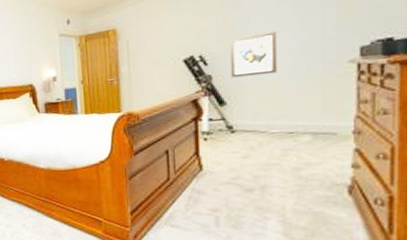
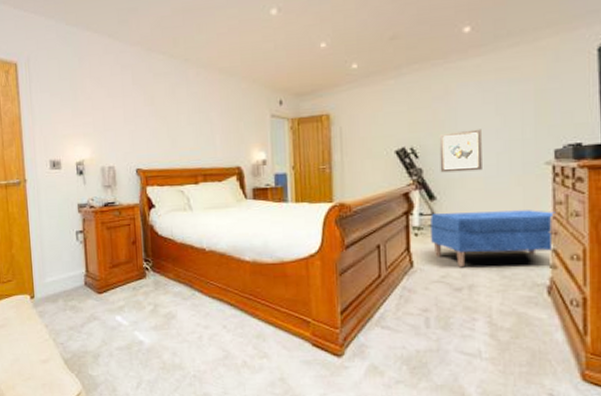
bench: none [220,110,360,169] -> present [430,210,556,267]

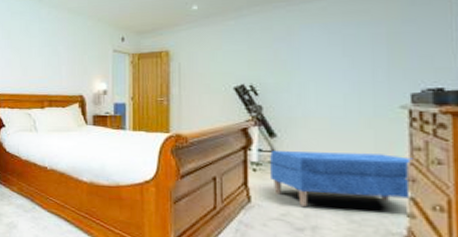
wall art: present [439,129,482,173] -> none [280,70,328,111]

